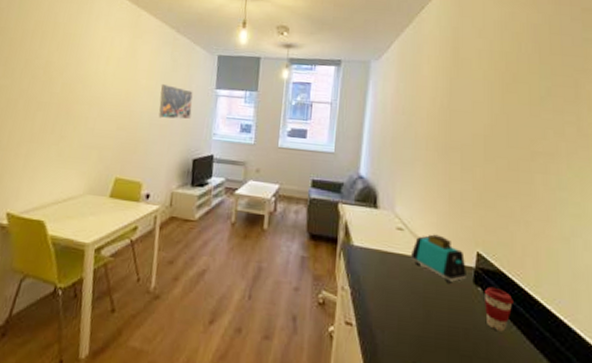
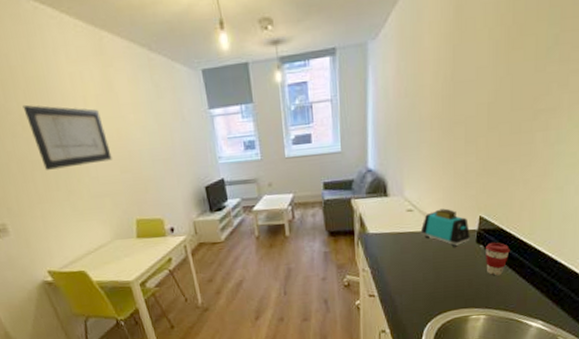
wall art: none [48,53,117,116] -> present [23,104,113,170]
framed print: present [158,84,193,120] -> none [150,114,192,153]

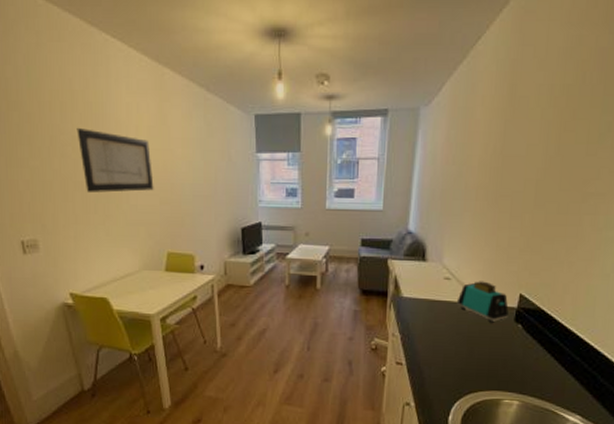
coffee cup: present [486,242,510,276] -> none [523,323,550,360]

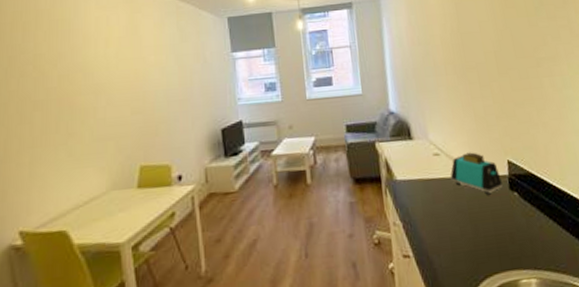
wall art: present [77,127,154,193] -> none [39,45,124,111]

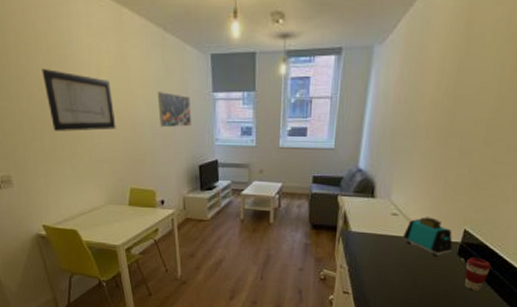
wall art: none [39,45,124,111] -> present [41,68,116,131]
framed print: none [172,56,211,94] -> present [157,92,191,128]
coffee cup: none [520,188,546,229] -> present [465,257,491,291]

